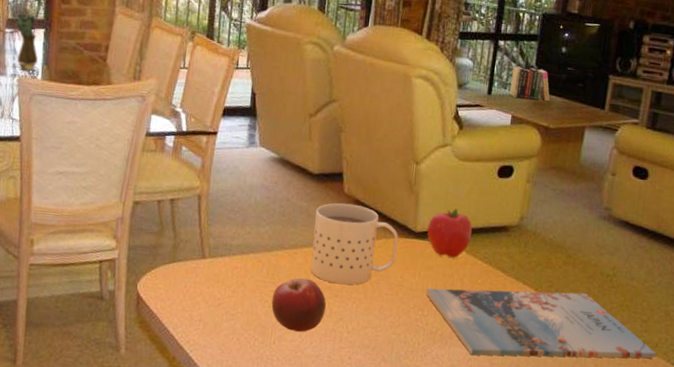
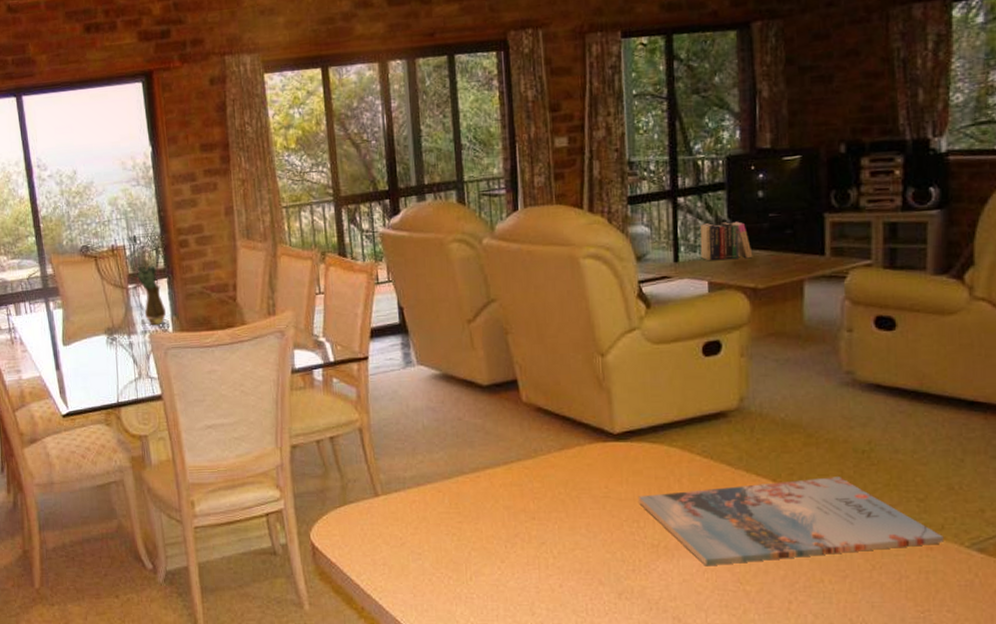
fruit: present [271,278,326,332] -> none [460,503,523,563]
mug: present [310,203,398,285] -> none [493,412,596,505]
fruit: present [426,208,472,258] -> none [627,400,682,457]

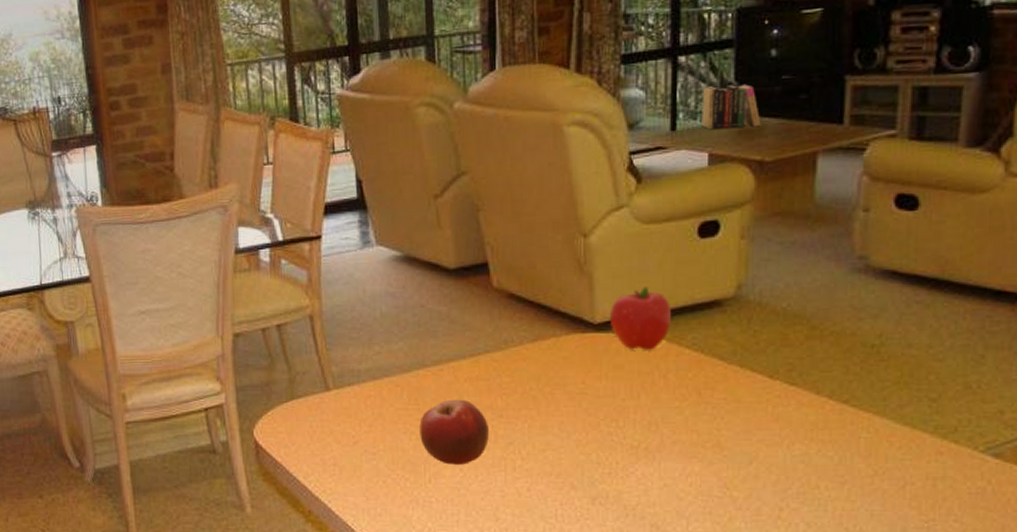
vase: present [136,264,166,326] -> none [60,128,94,199]
fruit: none [460,503,523,563] -> present [419,399,489,465]
fruit: none [627,400,682,457] -> present [609,286,671,350]
magazine: present [637,477,944,567] -> none [617,373,956,470]

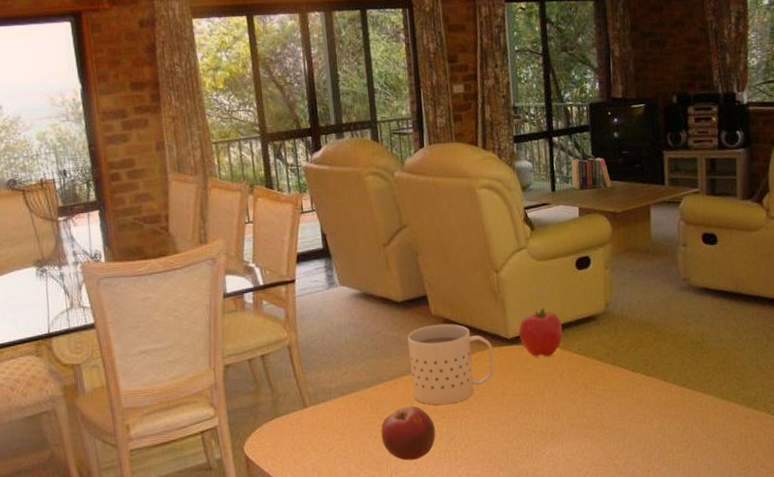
mug: none [459,299,572,401] -> present [407,323,494,406]

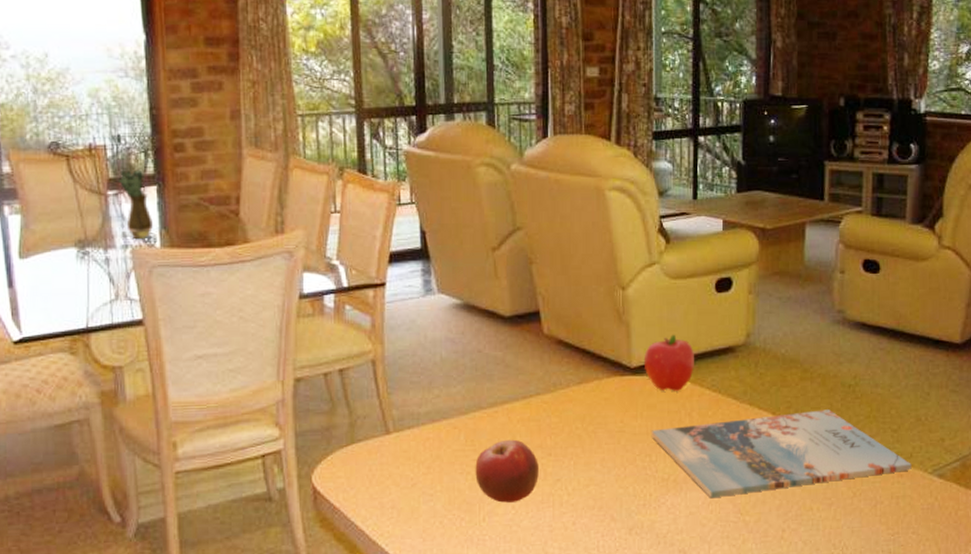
vase: none [66,196,98,257] -> present [118,168,153,240]
mug: present [407,323,494,406] -> none [513,345,612,441]
magazine: none [529,364,757,447] -> present [651,409,912,499]
books: present [571,157,612,190] -> none [717,163,763,200]

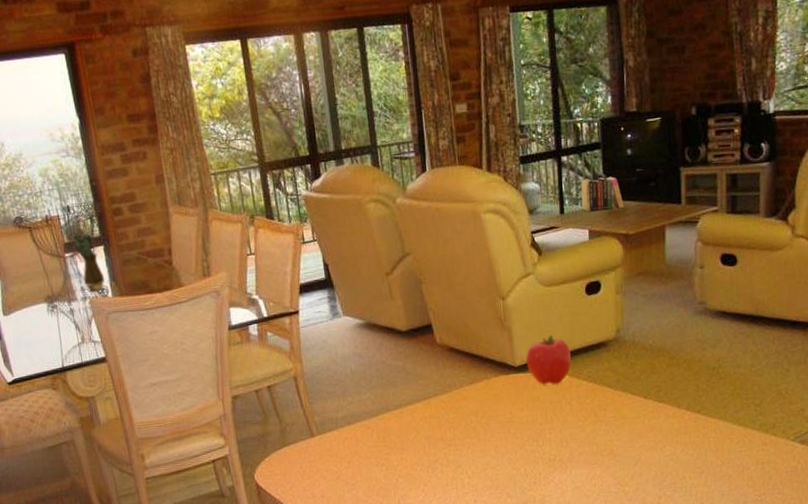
fruit: present [475,439,539,503] -> none [387,434,443,488]
magazine: present [651,409,912,499] -> none [536,390,775,474]
books: none [717,163,763,200] -> present [581,176,625,211]

